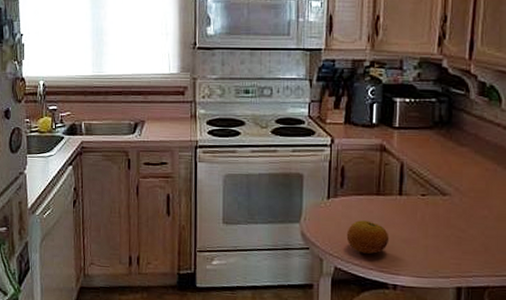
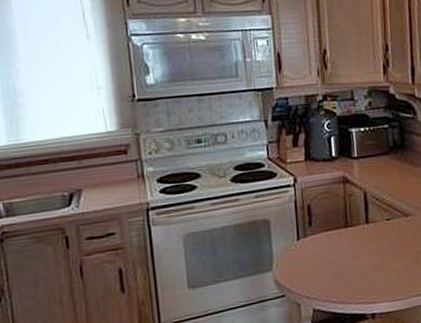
fruit: present [346,220,390,254] -> none [320,255,363,289]

